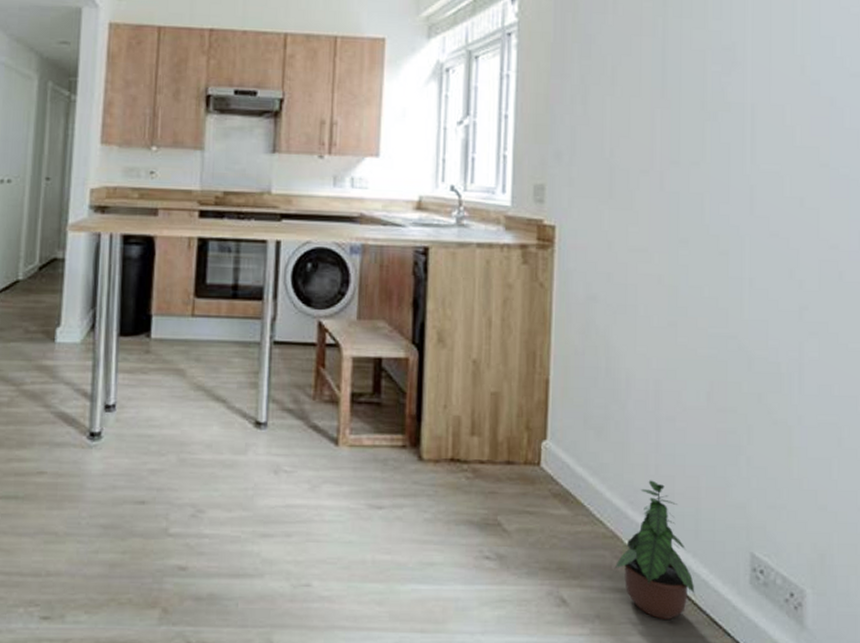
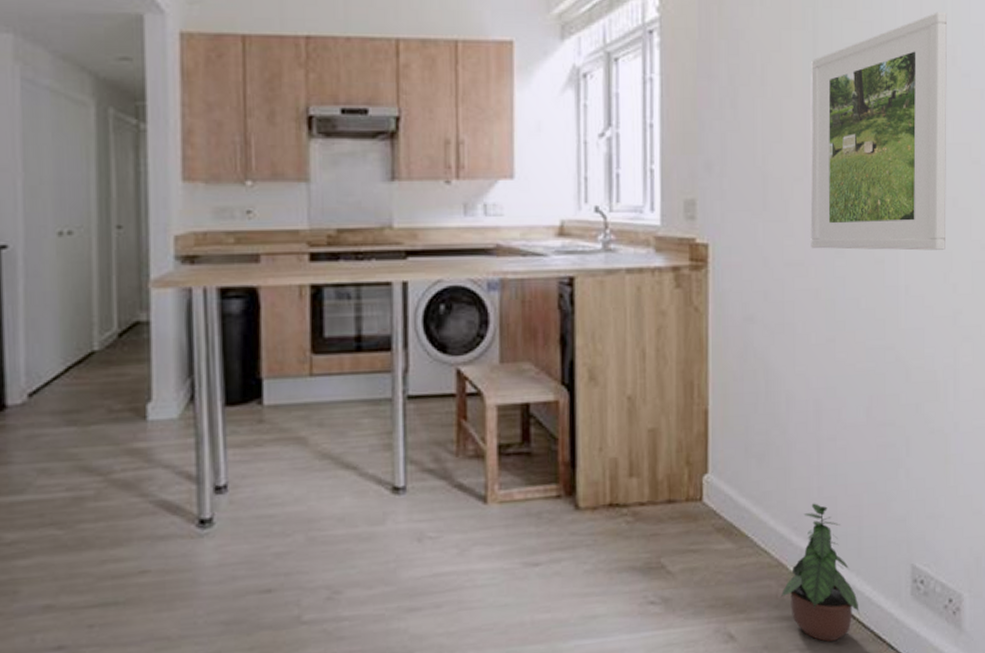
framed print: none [655,24,796,247] -> present [810,12,947,251]

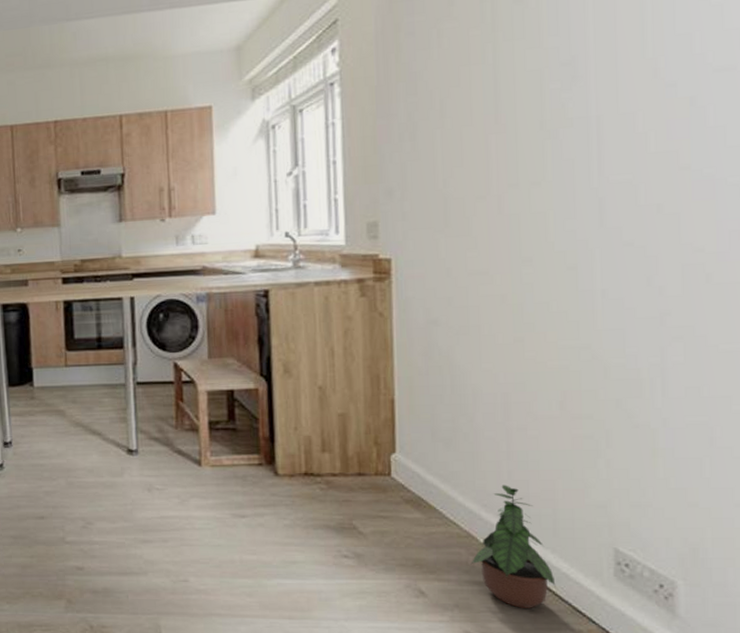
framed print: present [810,12,947,251] -> none [492,27,649,259]

